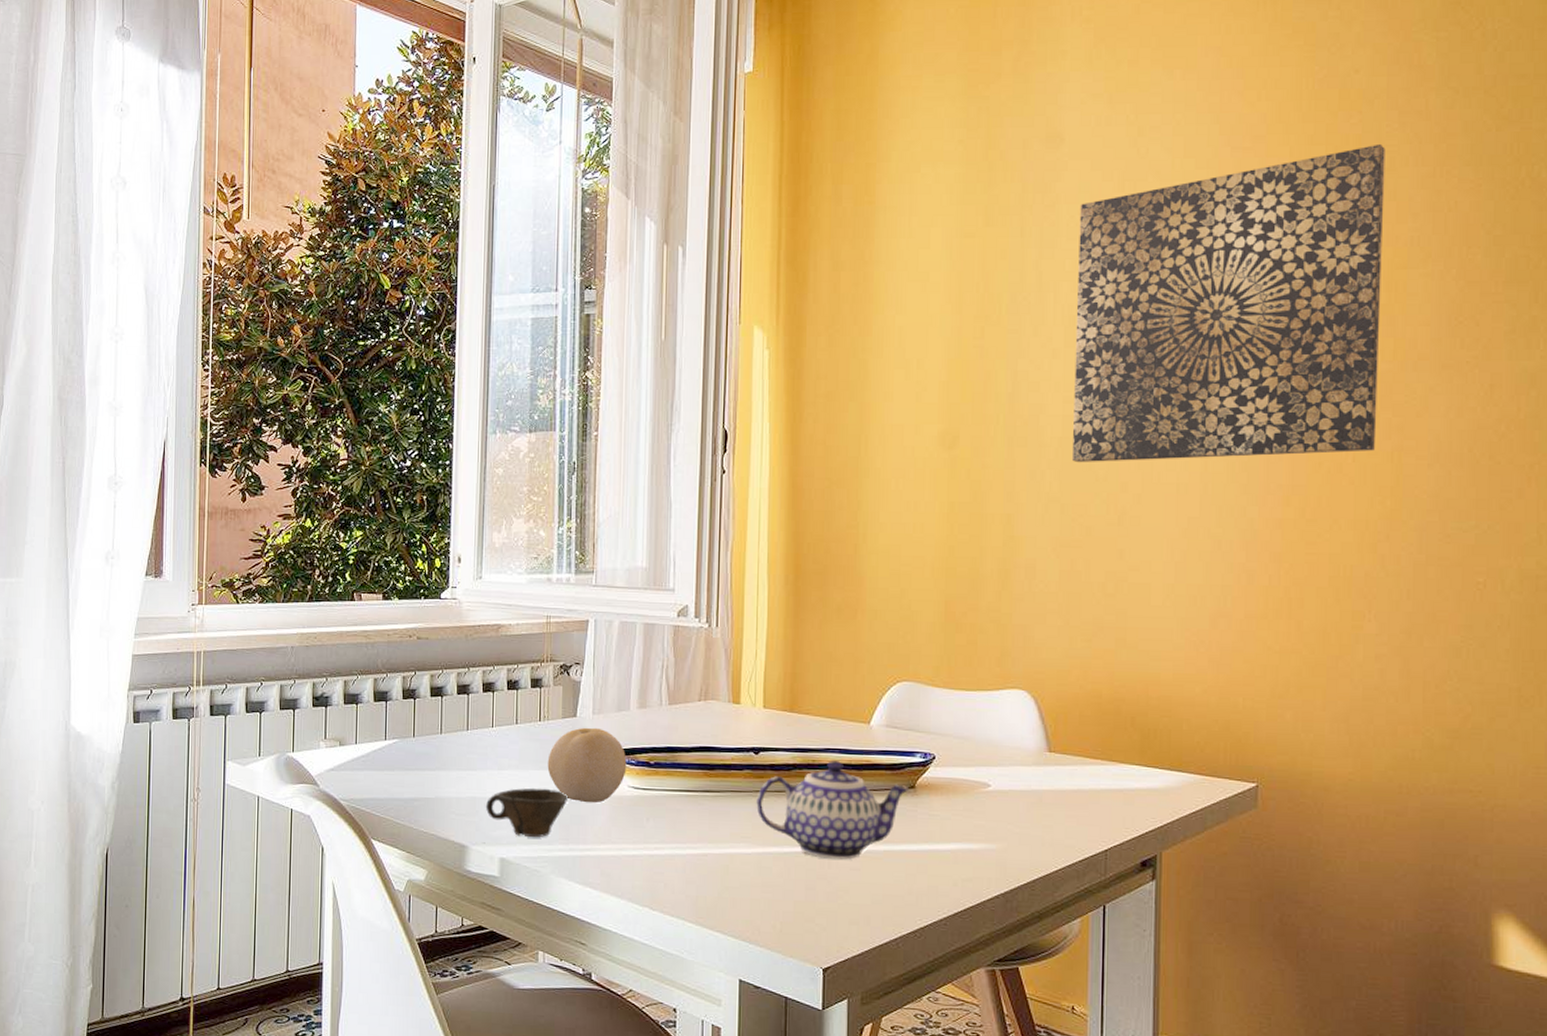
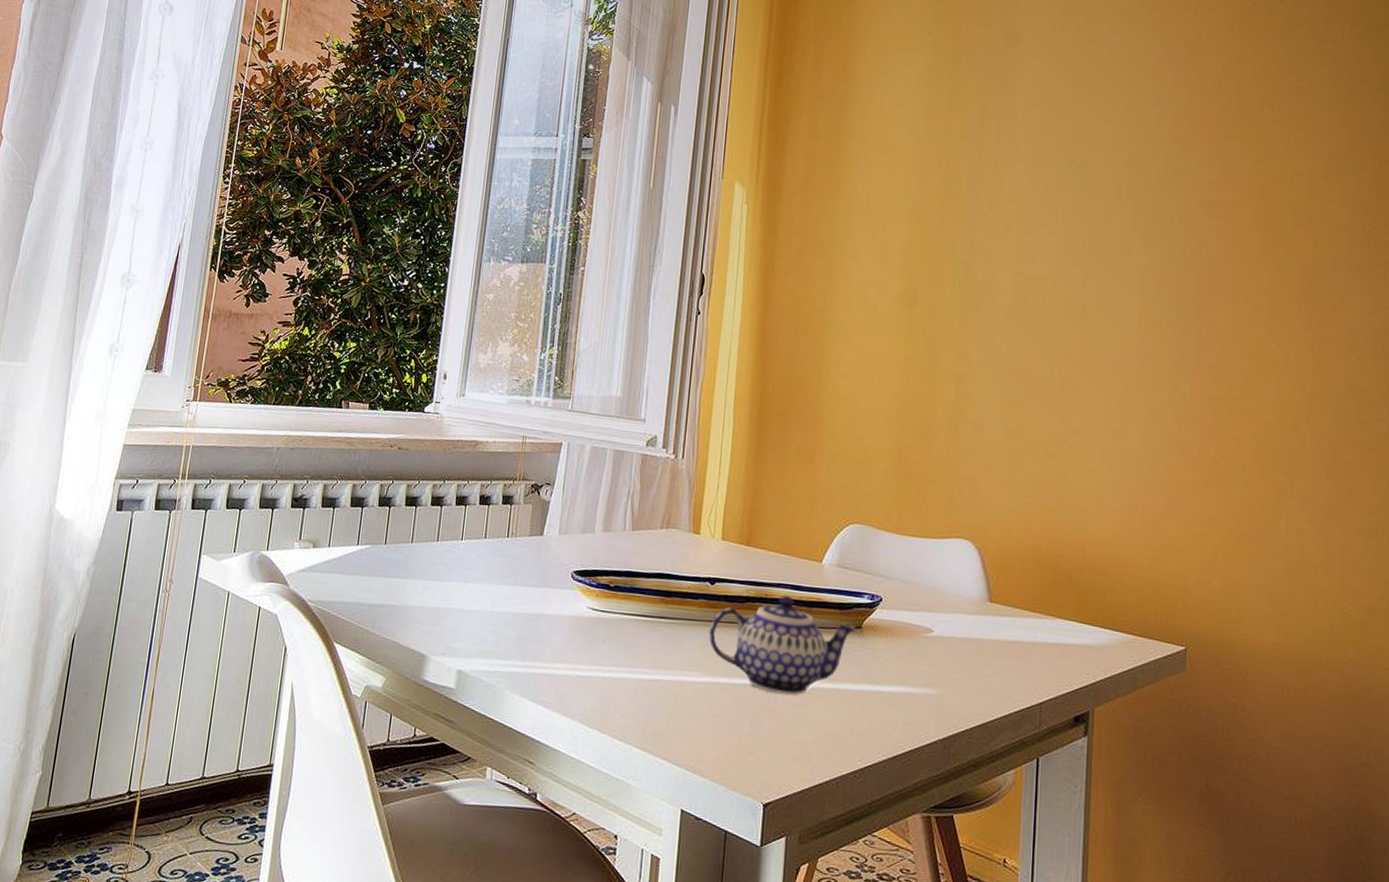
cup: present [486,787,569,838] -> none [448,601,529,653]
fruit: present [547,727,627,803] -> none [511,546,588,622]
wall art: present [1071,143,1385,463] -> none [1020,65,1306,340]

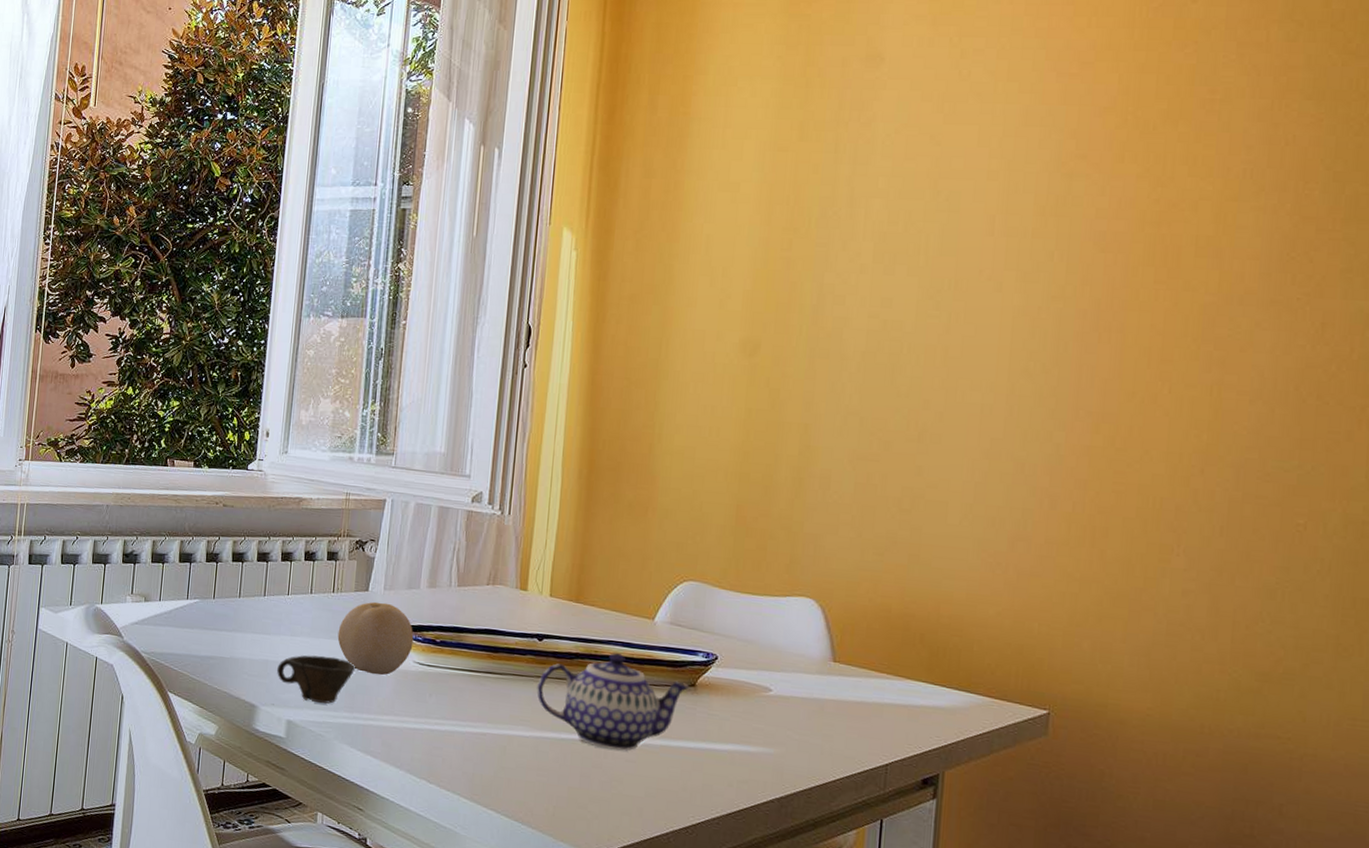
cup: none [448,601,529,653] -> present [277,655,356,704]
fruit: none [511,546,588,622] -> present [337,601,414,676]

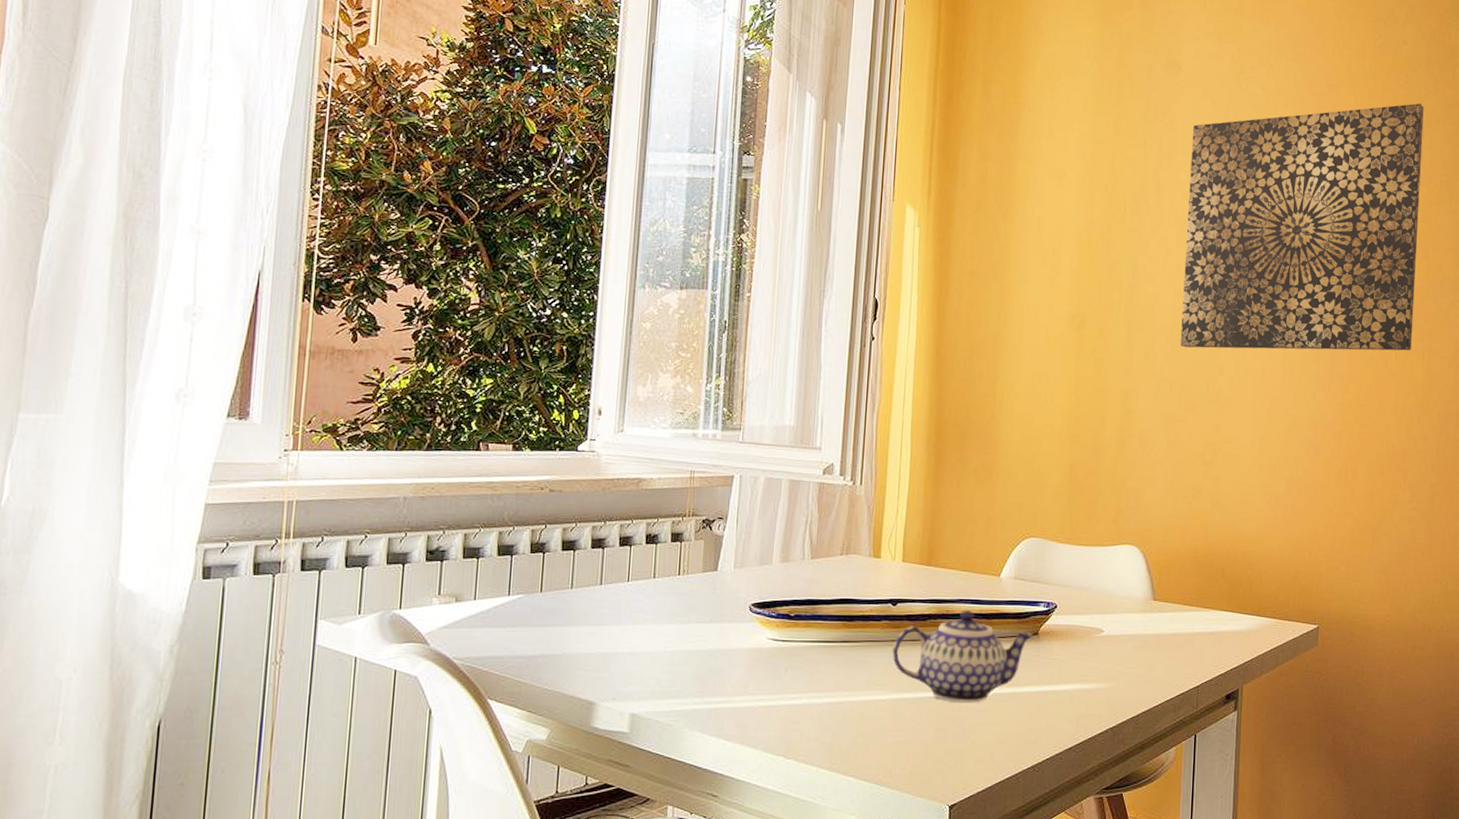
cup: present [277,655,356,704] -> none [618,642,706,692]
fruit: present [337,601,414,676] -> none [685,581,767,656]
wall art: none [873,74,1221,384] -> present [1180,103,1424,351]

